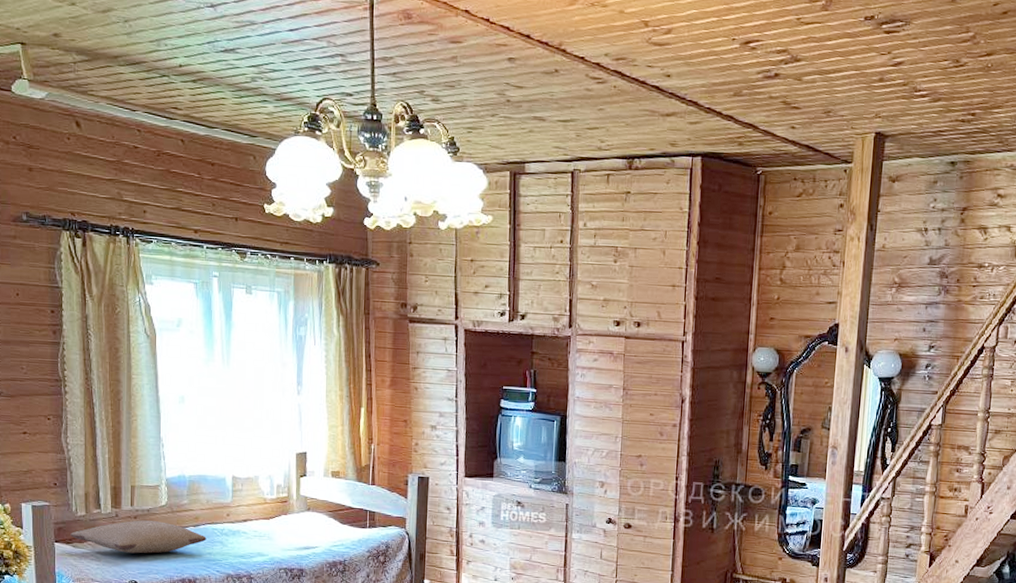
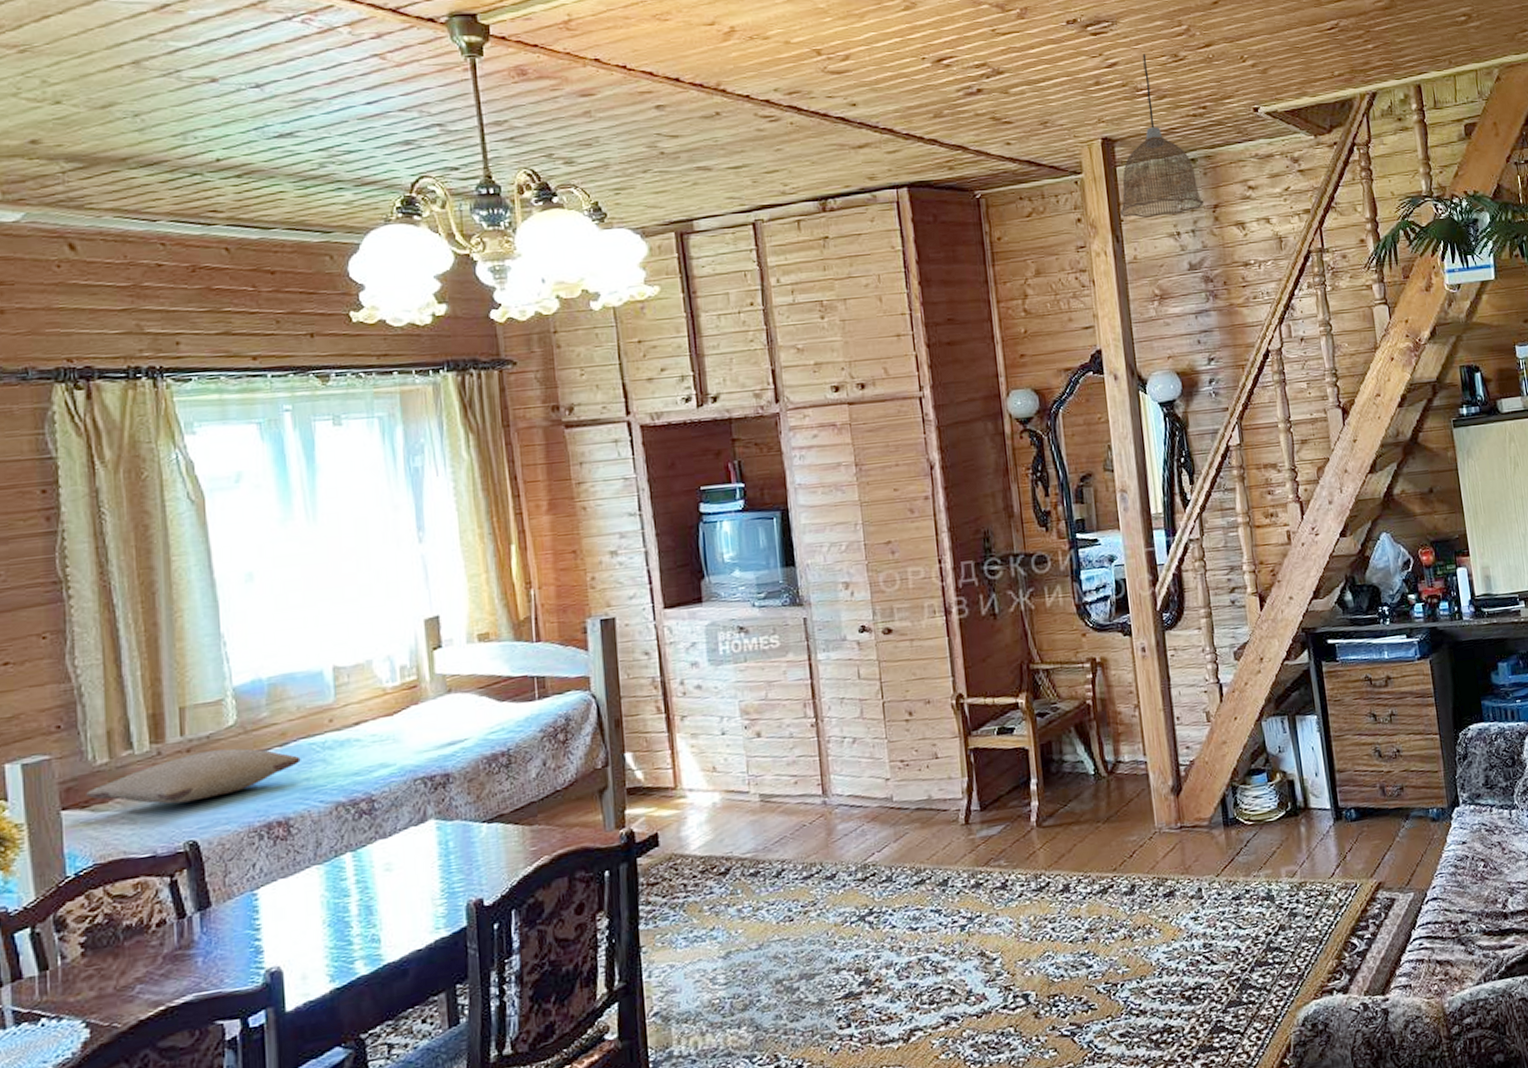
pendant lamp: none [878,56,955,213] -> present [1120,54,1205,218]

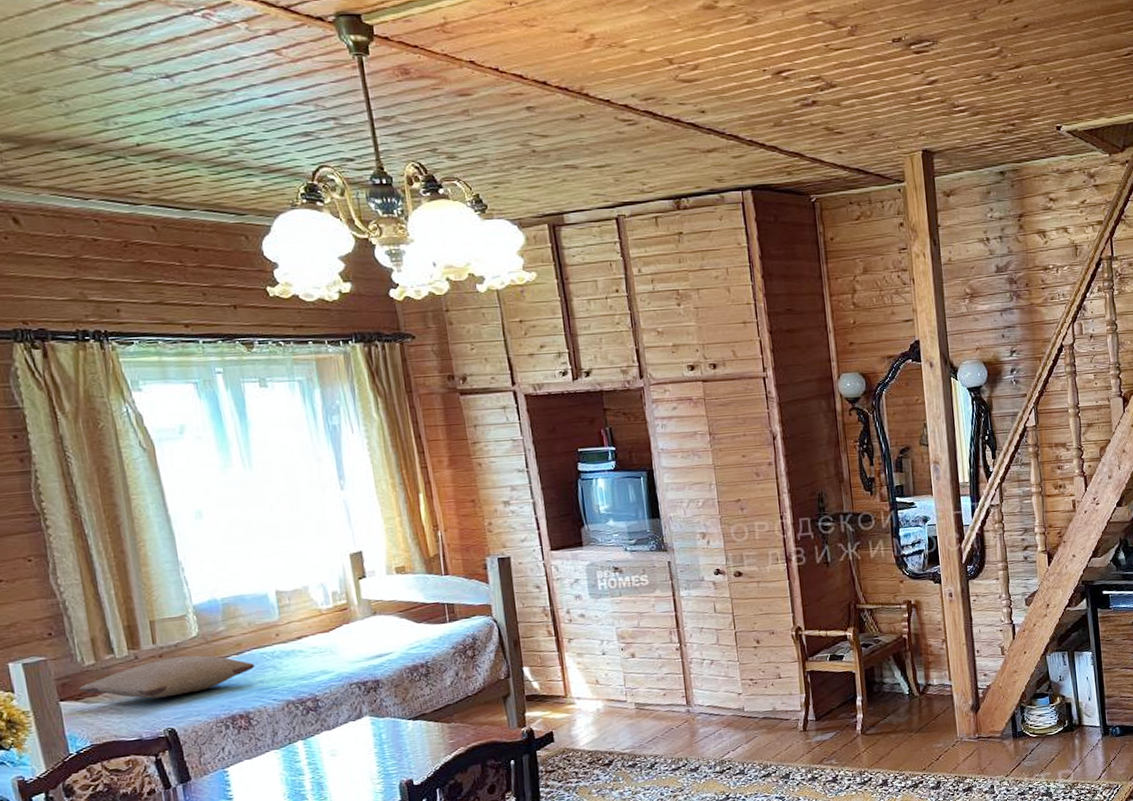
pendant lamp: present [1120,54,1205,218] -> none [937,73,1011,224]

